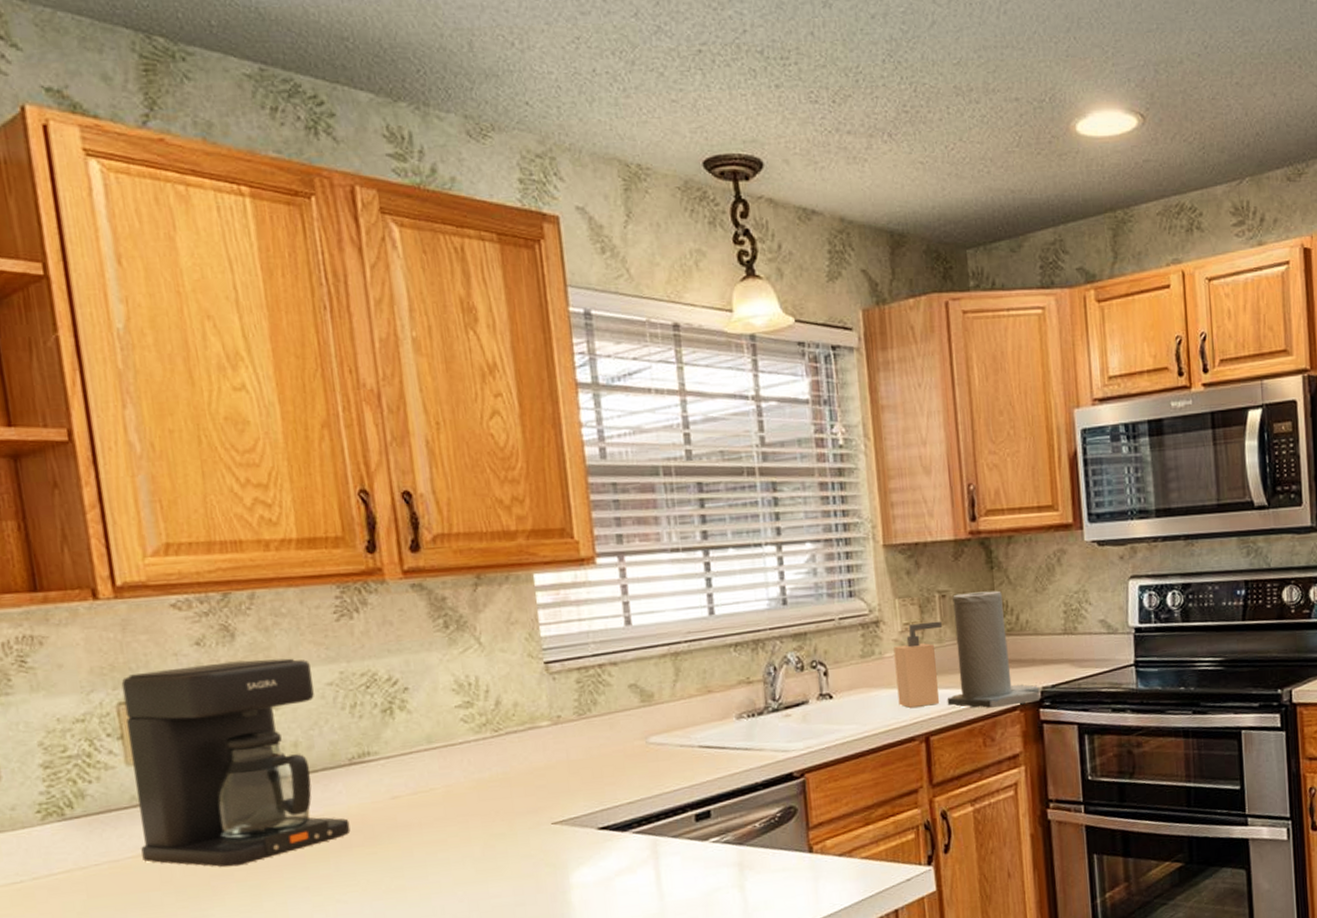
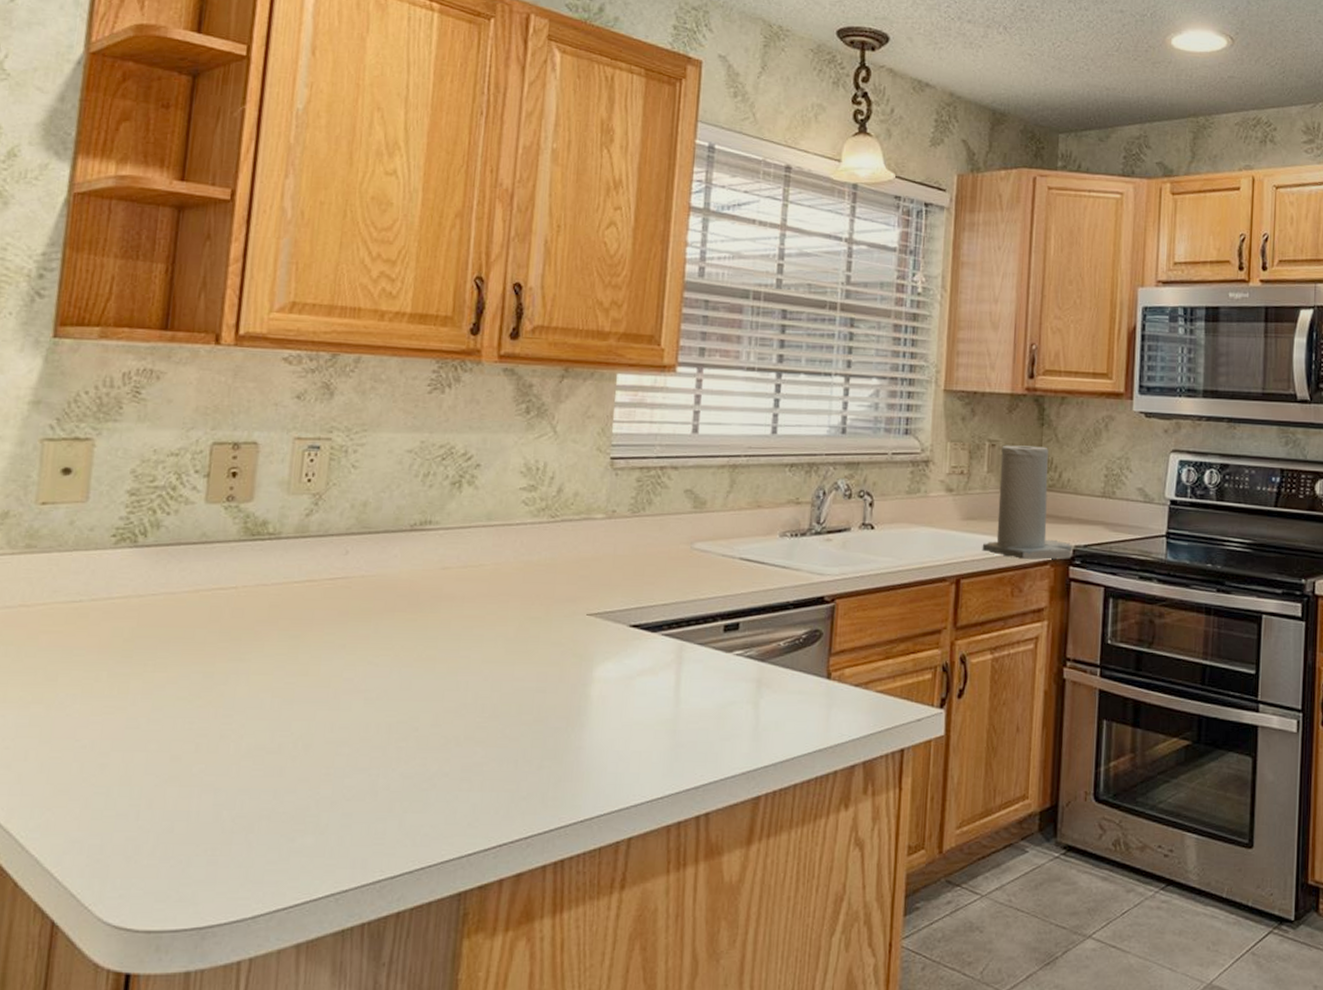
coffee maker: present [121,658,351,868] -> none [198,417,398,615]
soap dispenser: present [893,621,942,708] -> none [935,467,988,549]

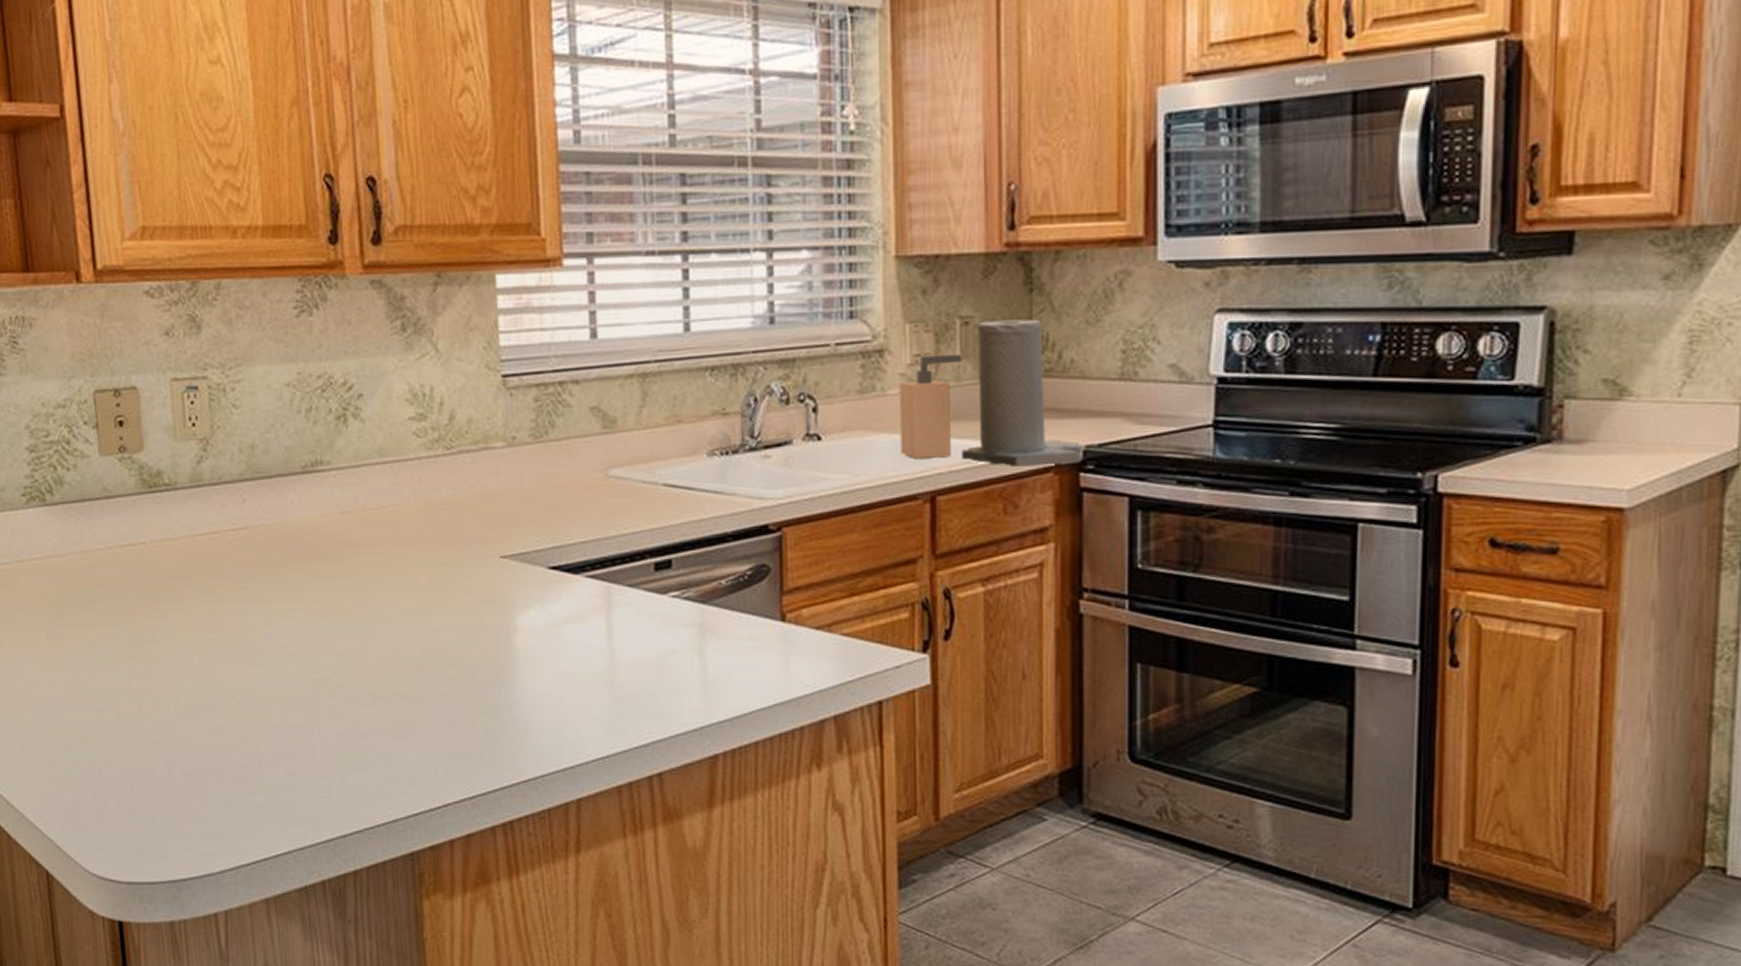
soap dispenser: none [935,467,988,549] -> present [899,354,961,458]

